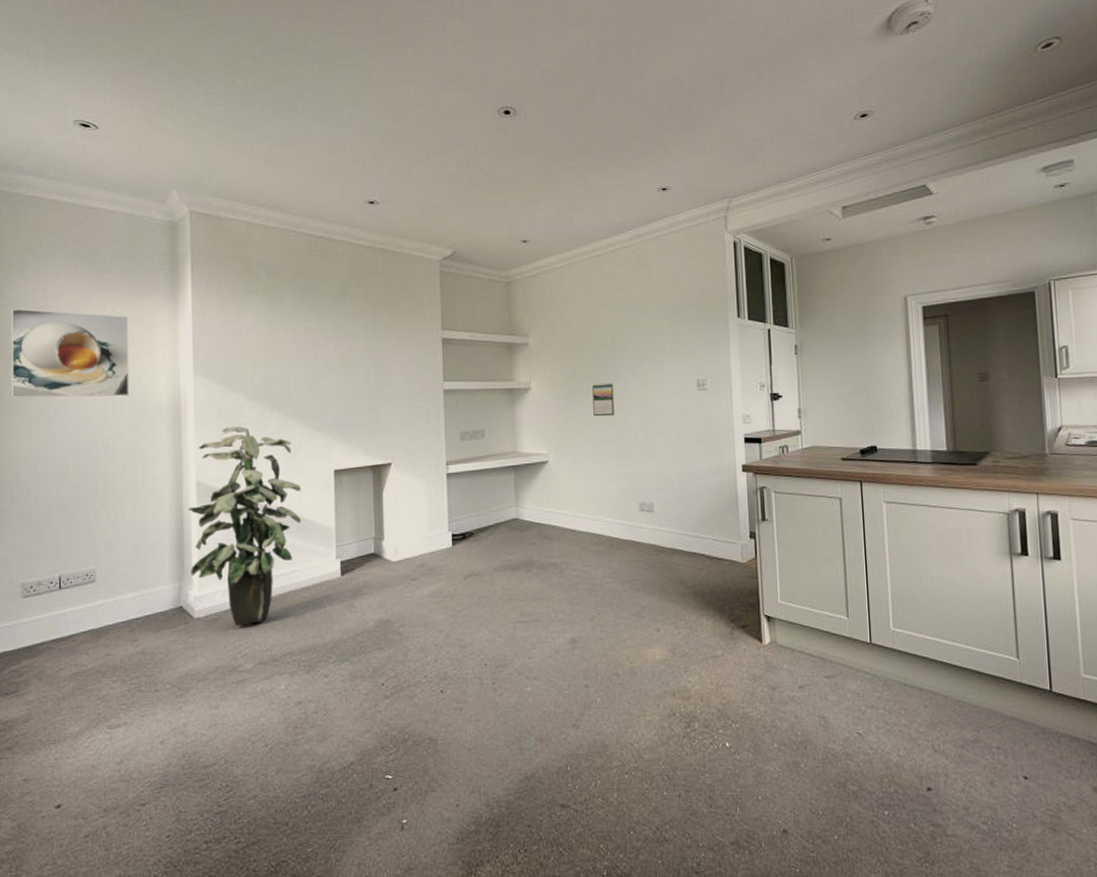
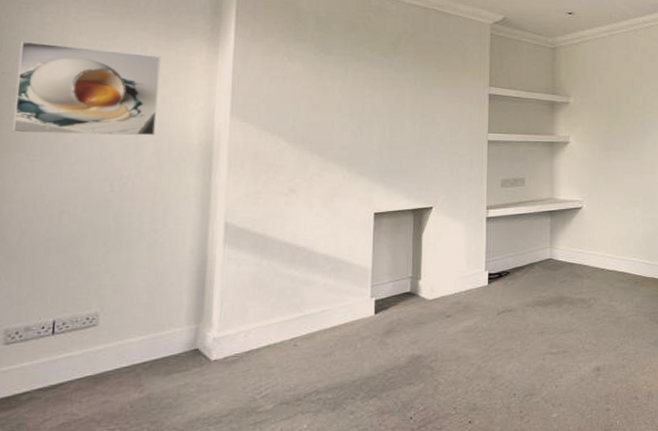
indoor plant: present [187,426,301,626] -> none [211,169,338,366]
calendar: present [592,382,615,417] -> none [625,139,643,169]

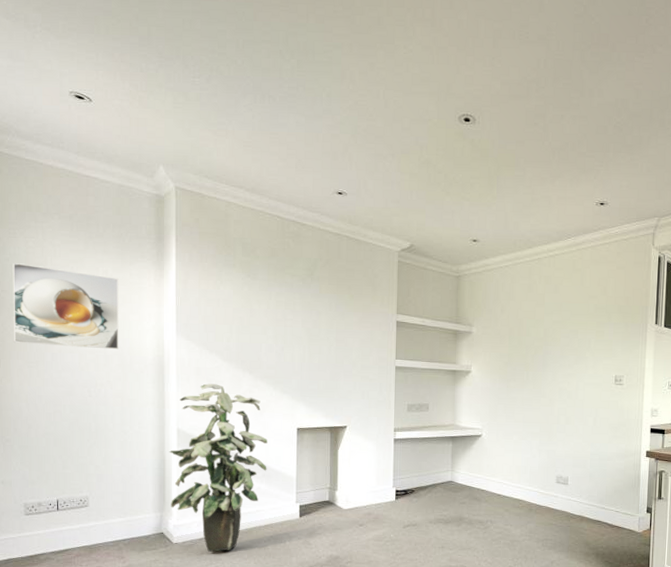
indoor plant: none [211,169,338,366] -> present [169,383,268,552]

